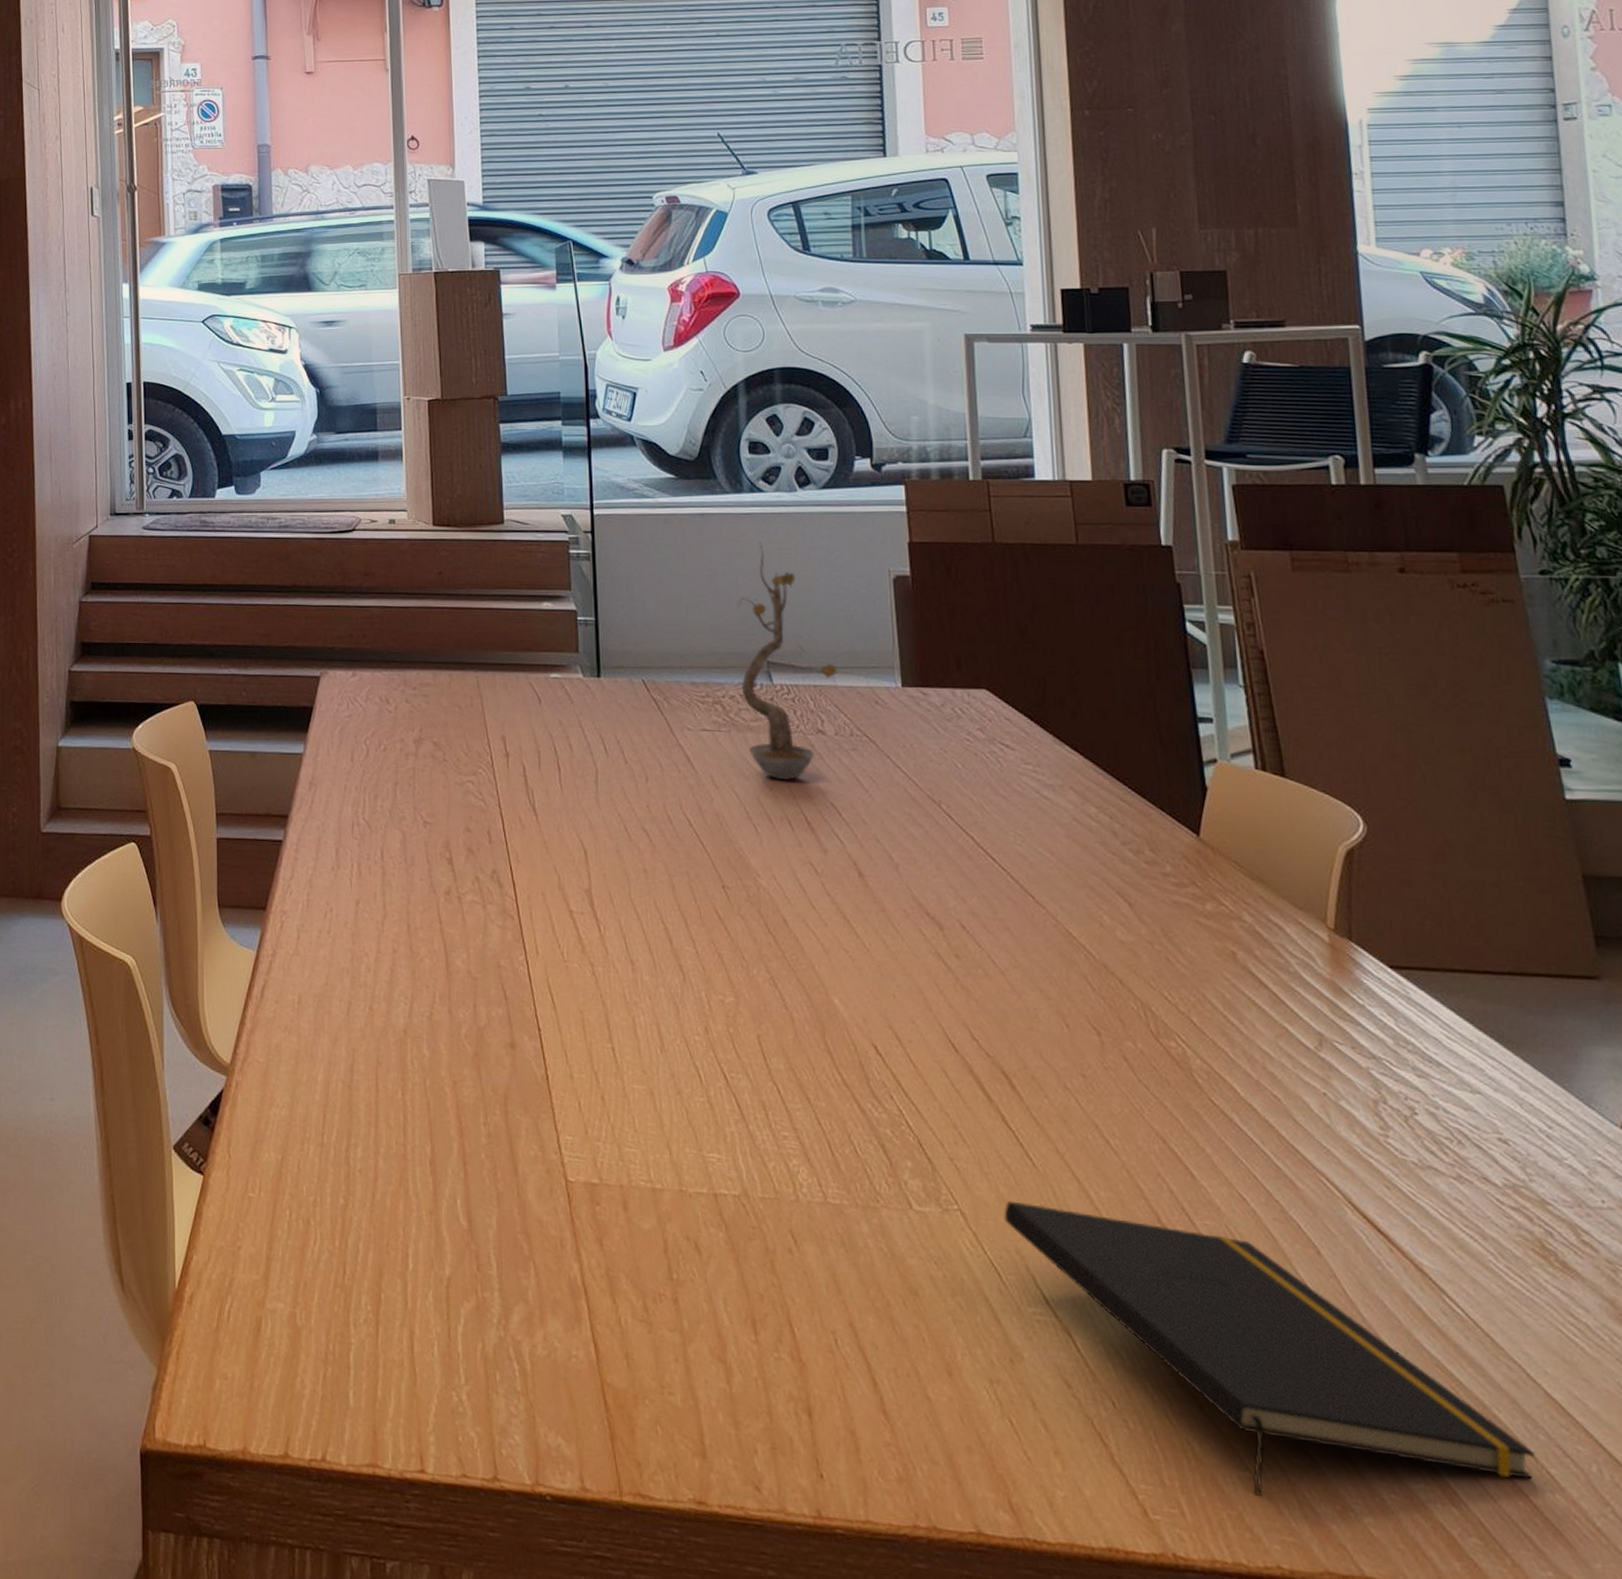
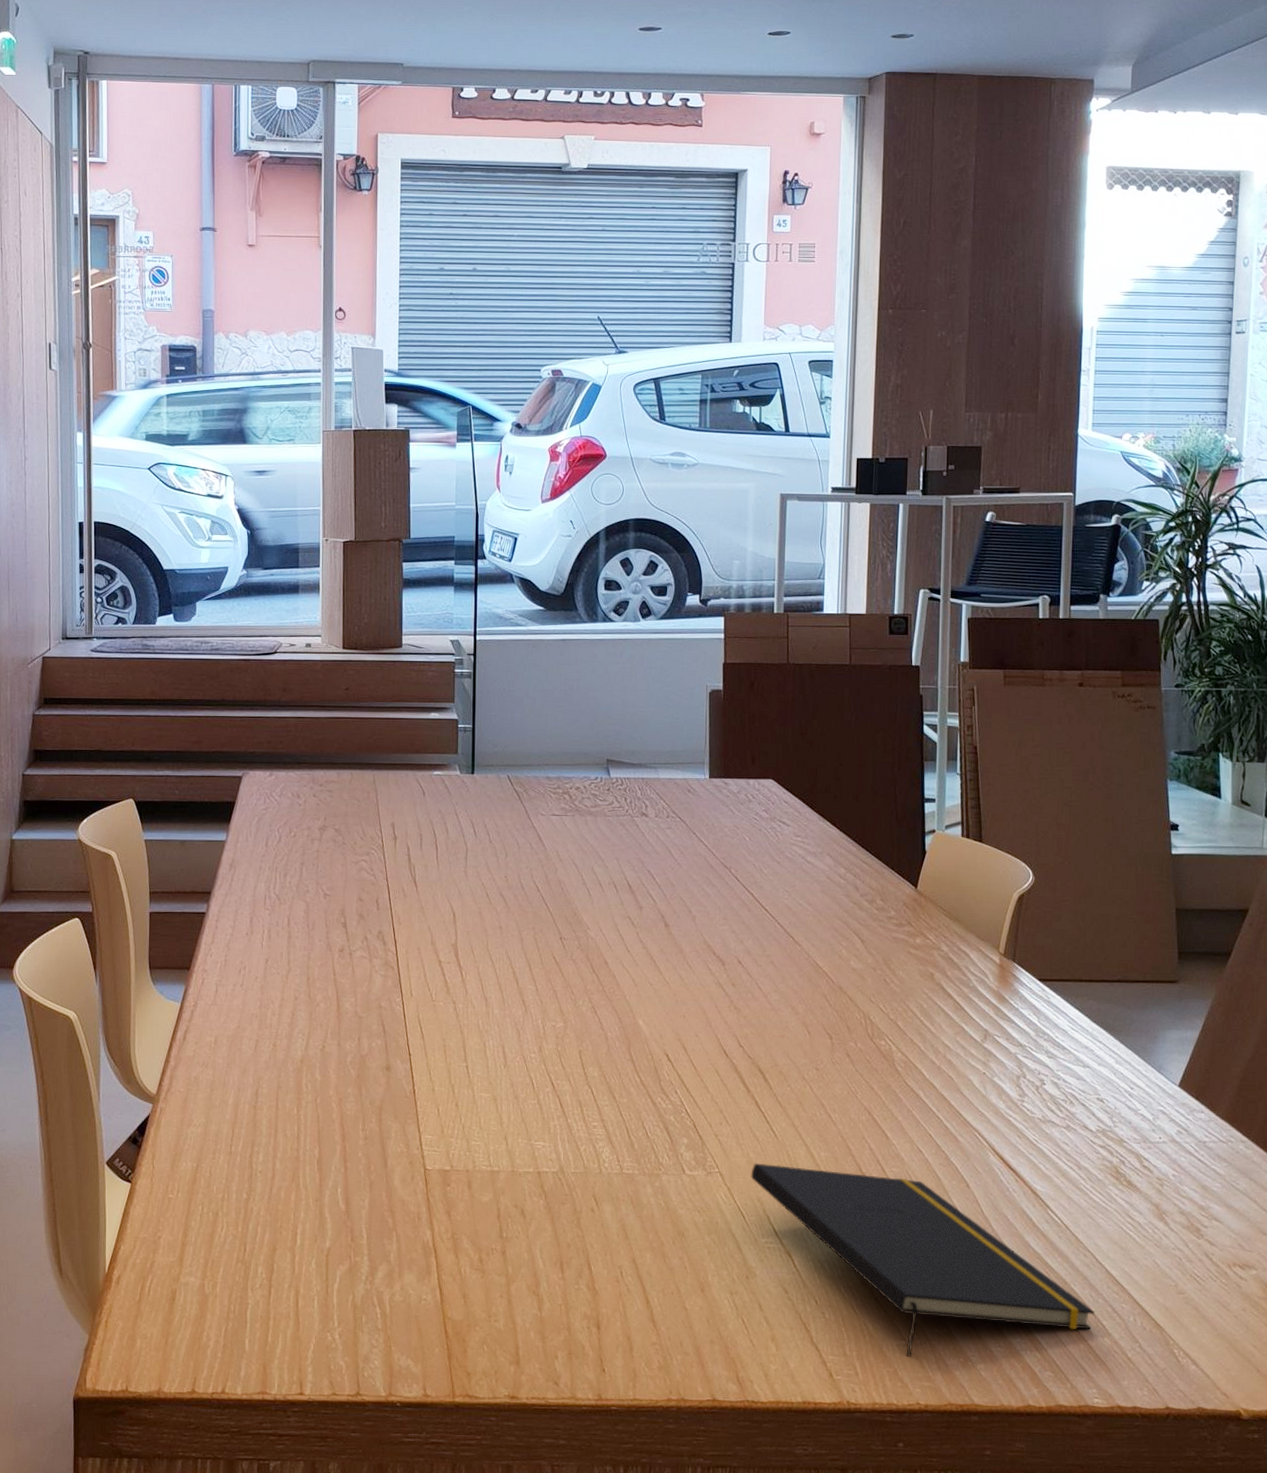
plant: present [737,542,838,780] -> none [585,663,661,853]

